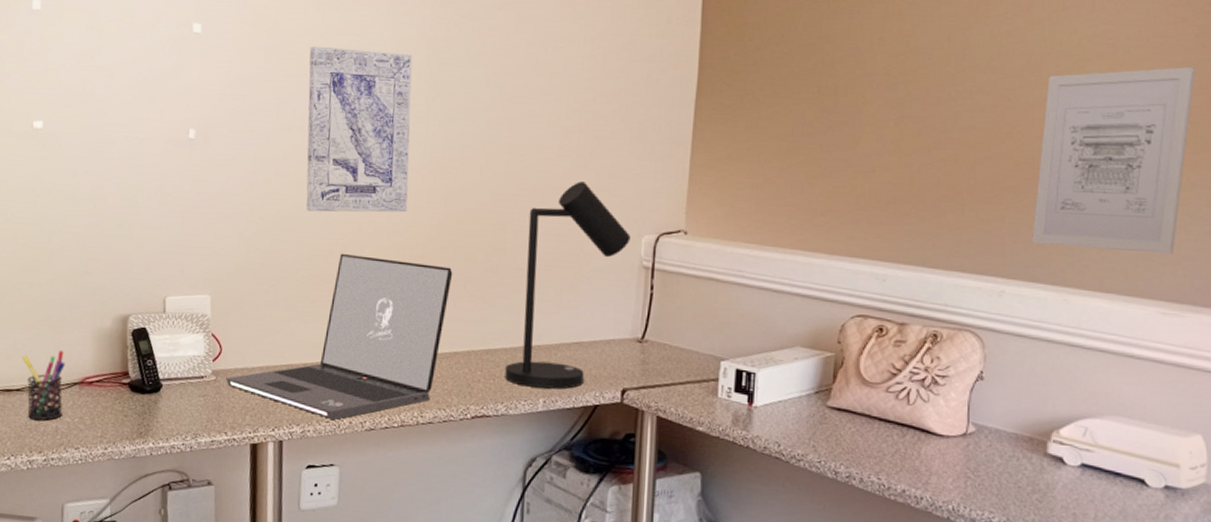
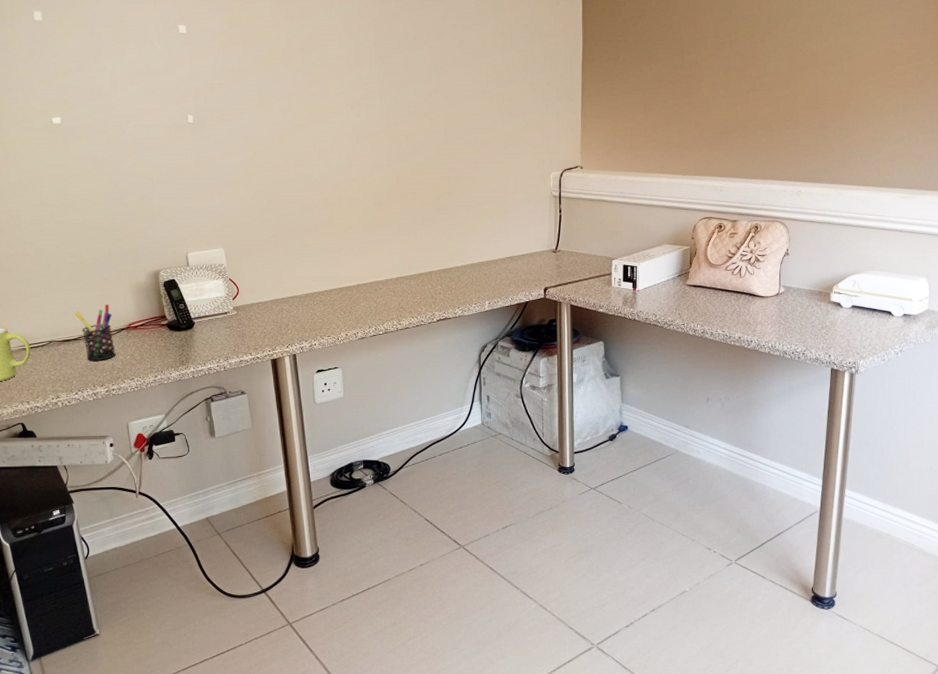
laptop: present [225,253,453,421] -> none [245,205,413,335]
wall art: present [306,46,413,213] -> none [279,39,373,175]
desk lamp: present [505,181,631,389] -> none [459,135,542,294]
wall art: present [1032,66,1195,255] -> none [818,18,922,156]

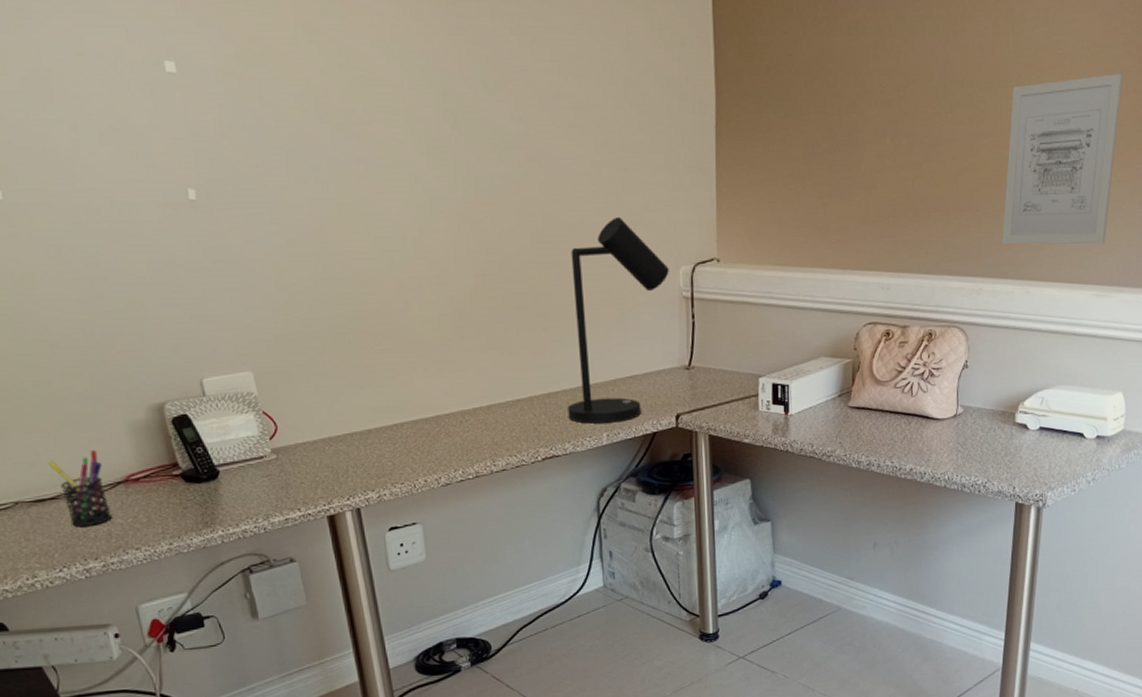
desk lamp: none [459,135,542,294] -> present [568,217,669,424]
wall art: none [818,18,922,156] -> present [1002,73,1123,245]

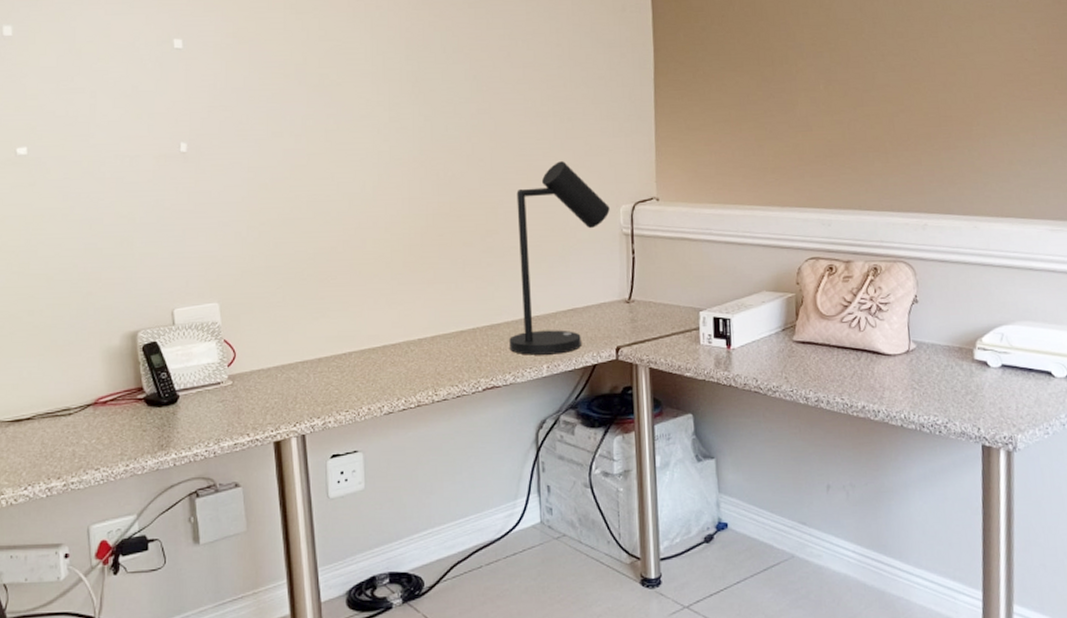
pen holder: present [48,449,112,527] -> none [30,373,78,447]
wall art: present [1002,73,1123,245] -> none [943,20,1056,182]

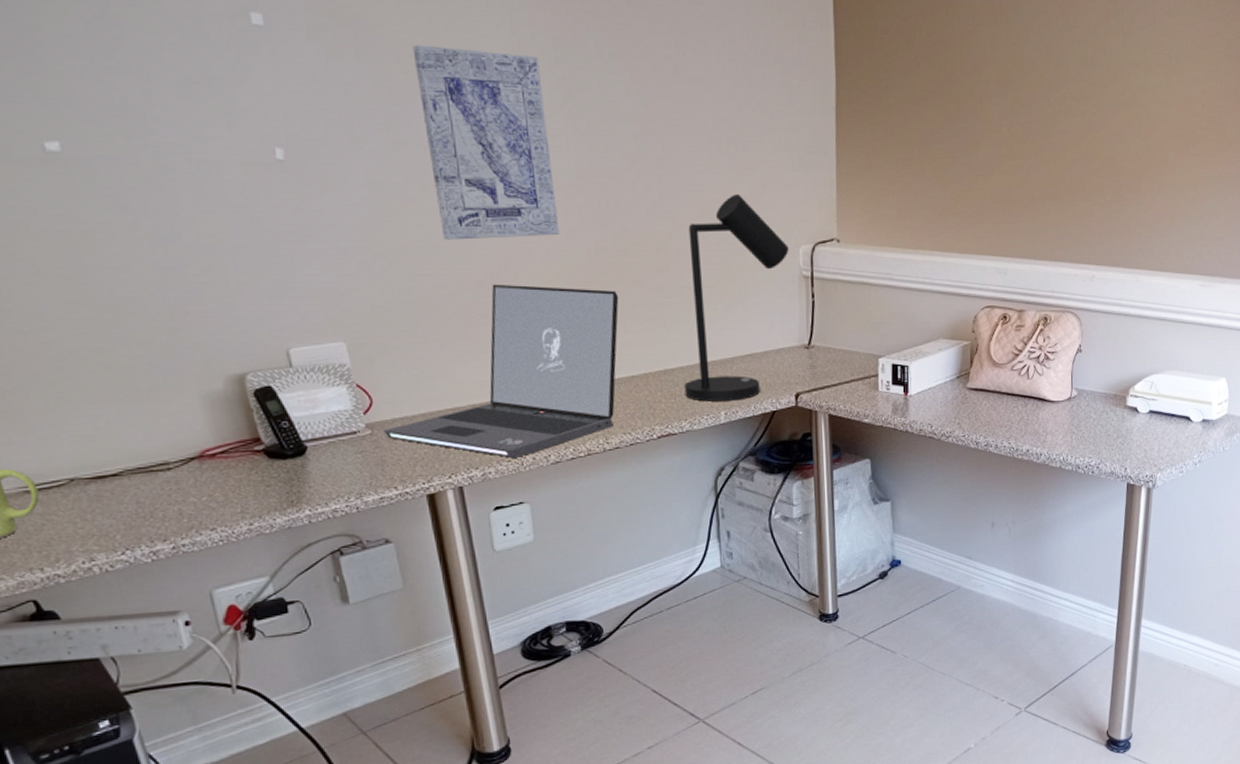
laptop: none [242,249,452,409] -> present [383,284,619,459]
wall art: none [292,53,403,212] -> present [412,45,560,240]

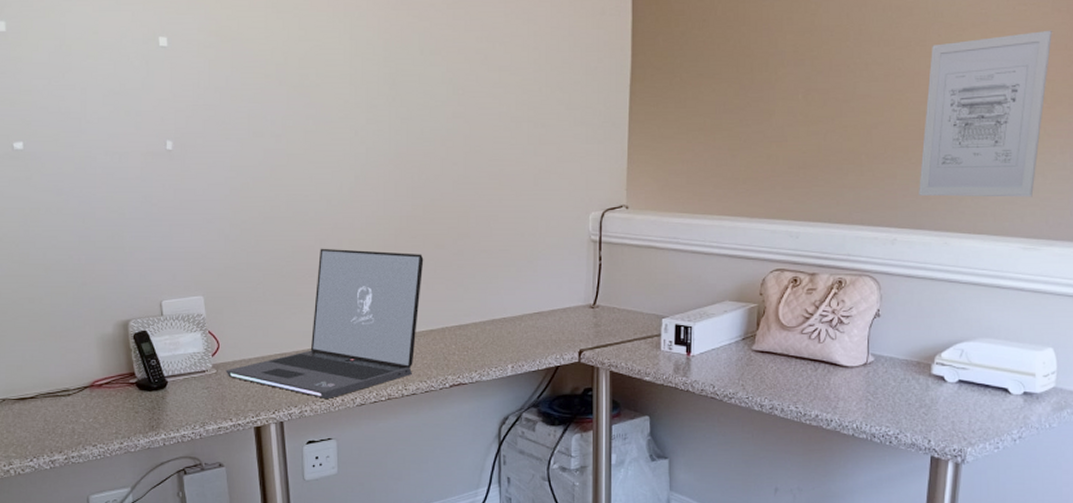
wall art: present [412,45,560,240] -> none [273,53,378,211]
desk lamp: present [684,194,789,402] -> none [477,167,579,355]
wall art: none [1113,75,1224,237] -> present [919,30,1052,197]

